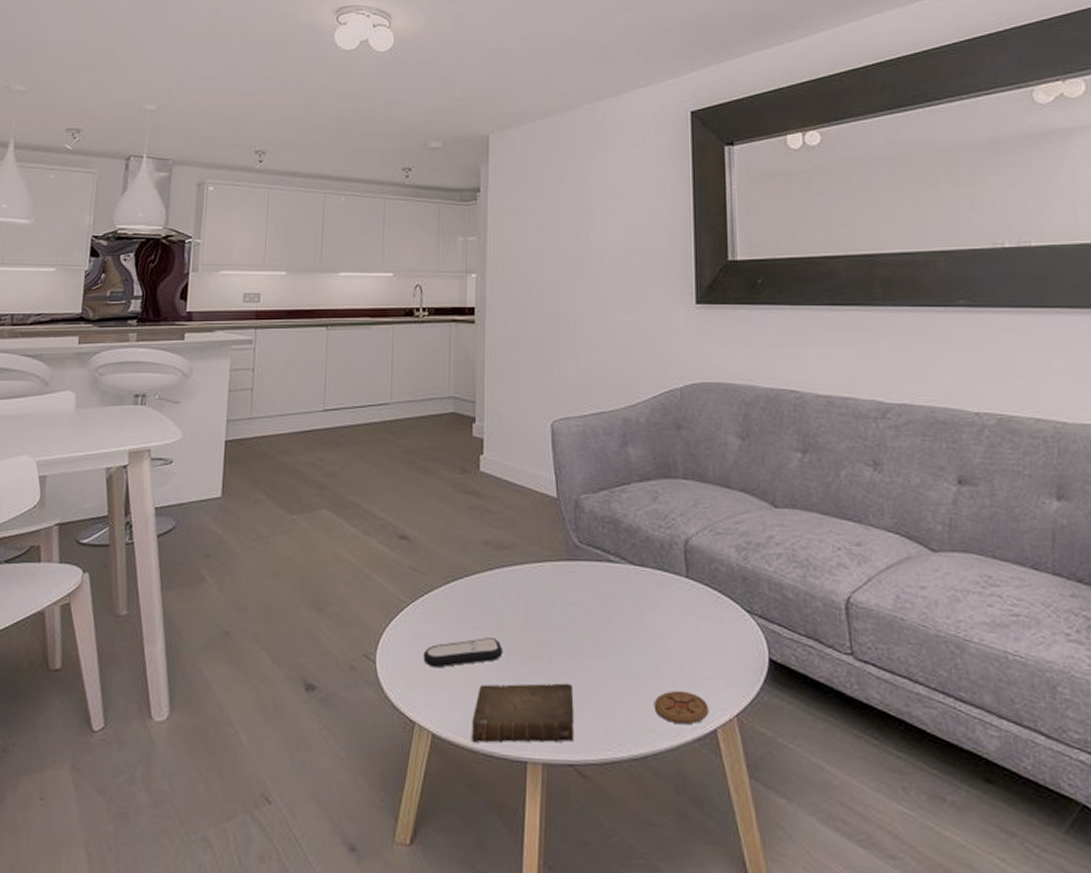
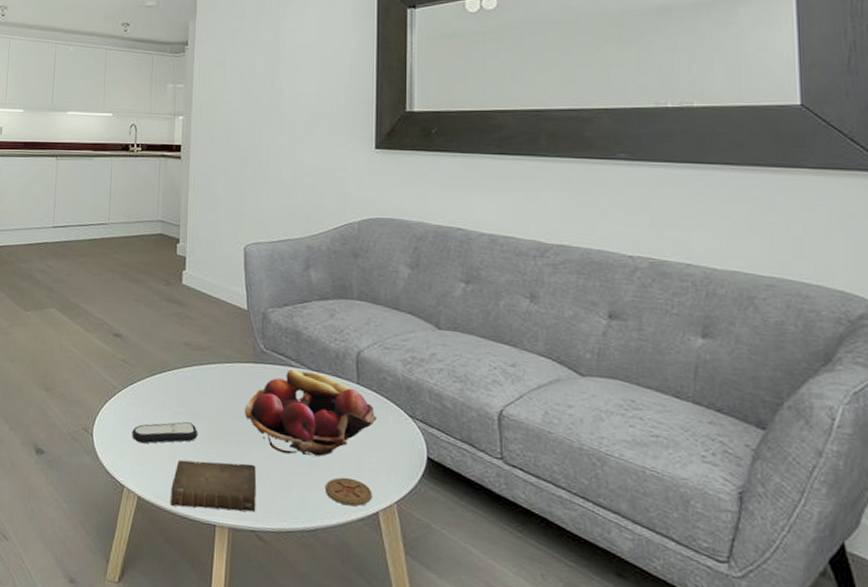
fruit basket: none [558,565,710,668] -> present [245,369,377,457]

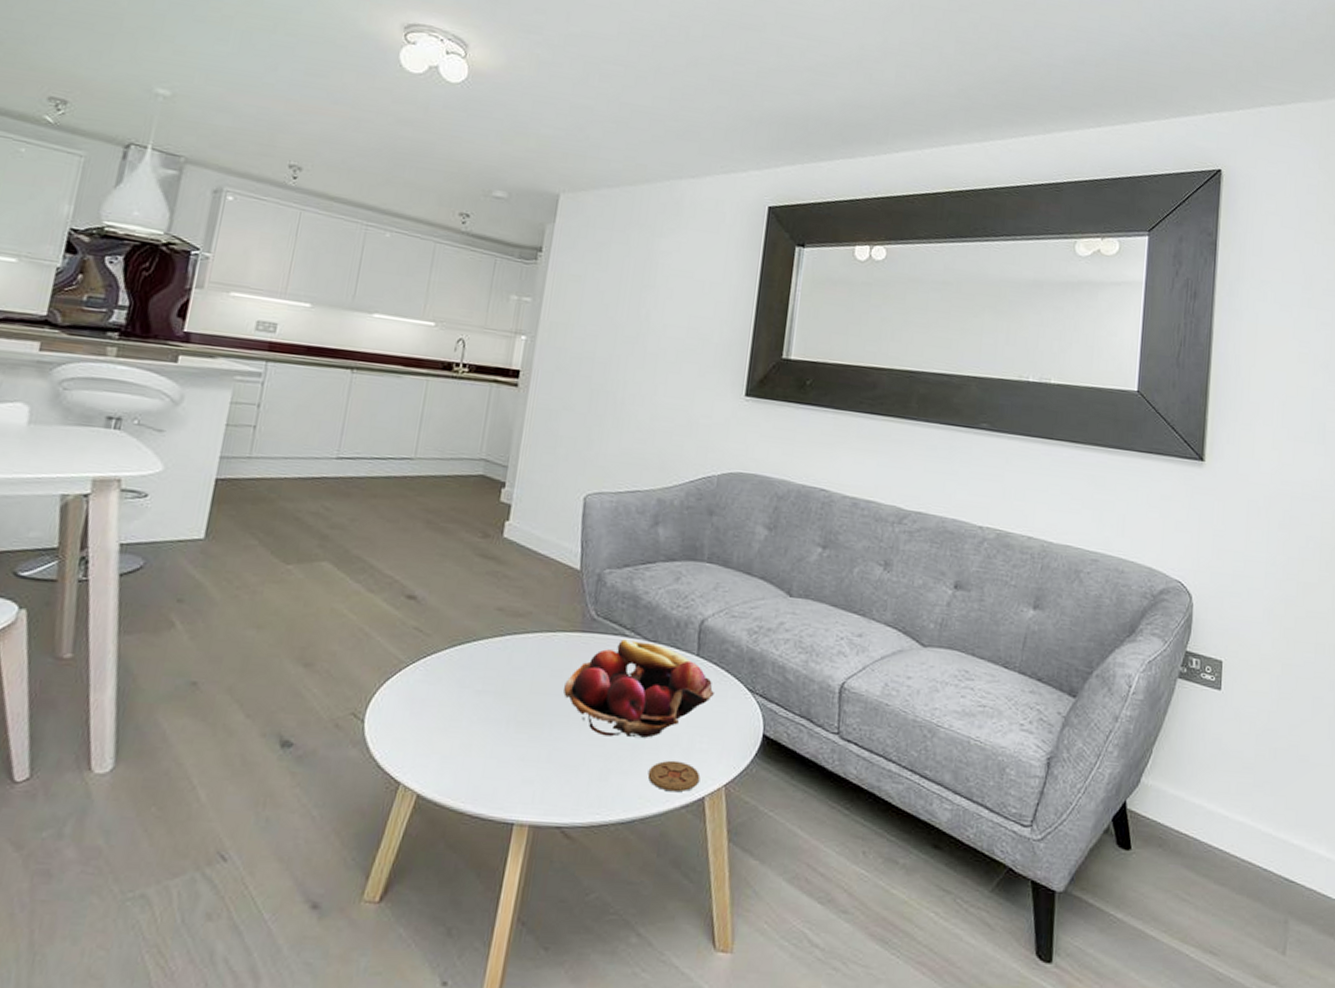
remote control: present [132,422,198,444] -> none [417,702,504,730]
book: present [170,459,257,513] -> none [459,747,570,806]

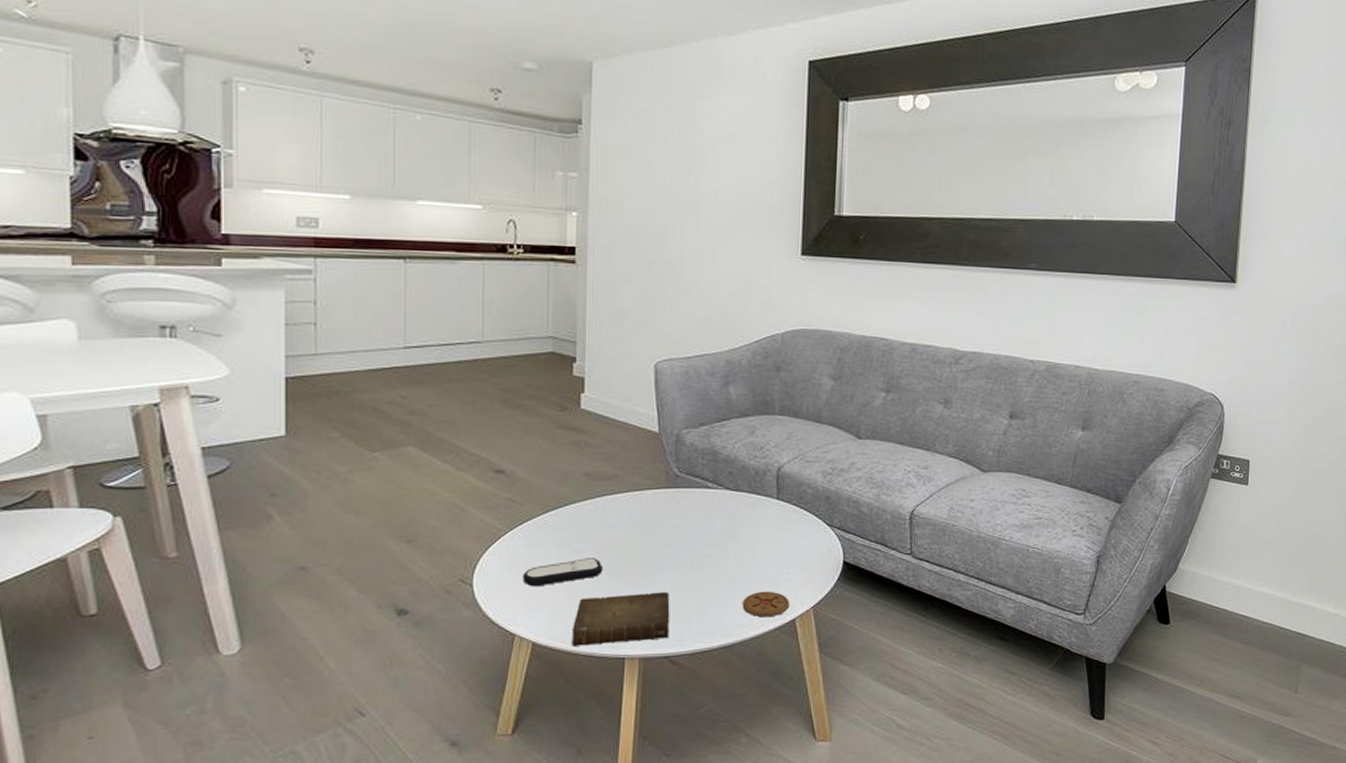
remote control: none [417,702,504,730] -> present [522,558,604,587]
book: none [459,747,570,806] -> present [572,591,670,646]
fruit basket: present [563,639,714,738] -> none [657,491,796,577]

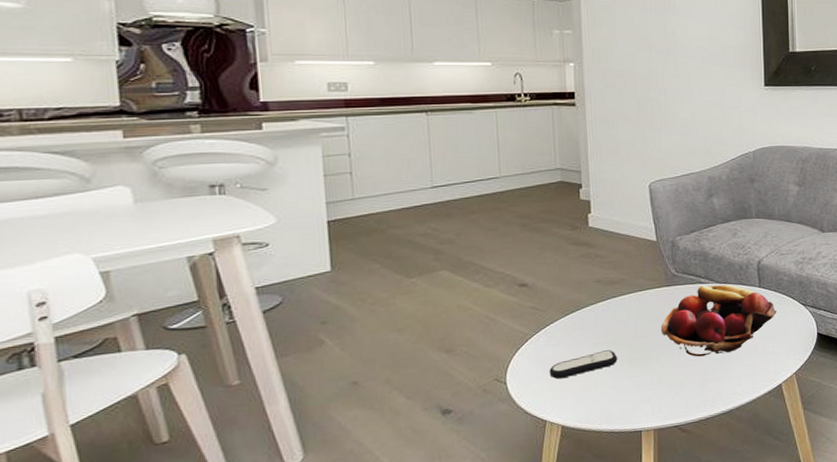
book: present [572,591,670,646] -> none [595,372,678,425]
fruit basket: none [657,491,796,577] -> present [661,284,776,357]
coaster: present [742,591,790,618] -> none [736,363,776,385]

